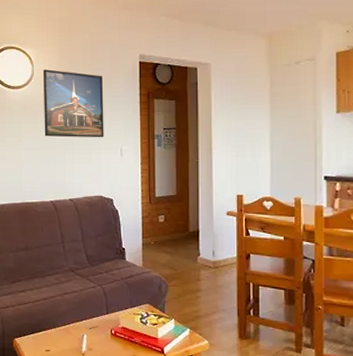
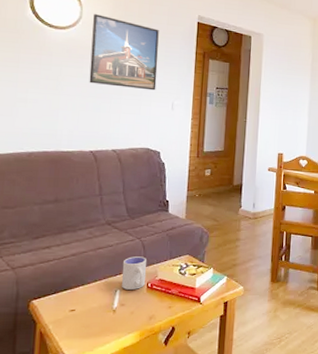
cup: none [87,303,110,335] -> present [121,257,147,290]

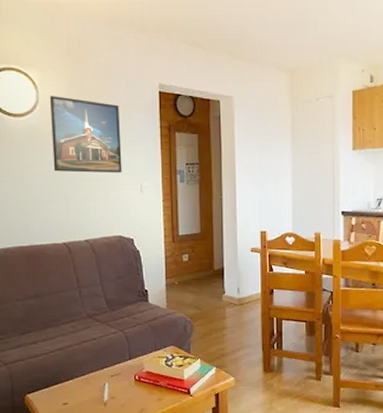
cup: present [121,257,147,290] -> none [108,349,133,383]

